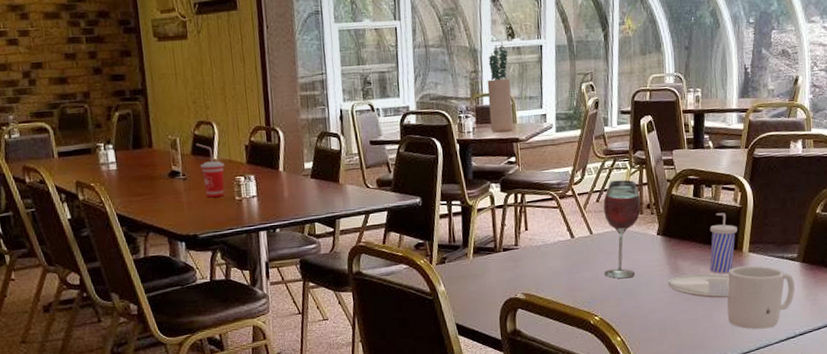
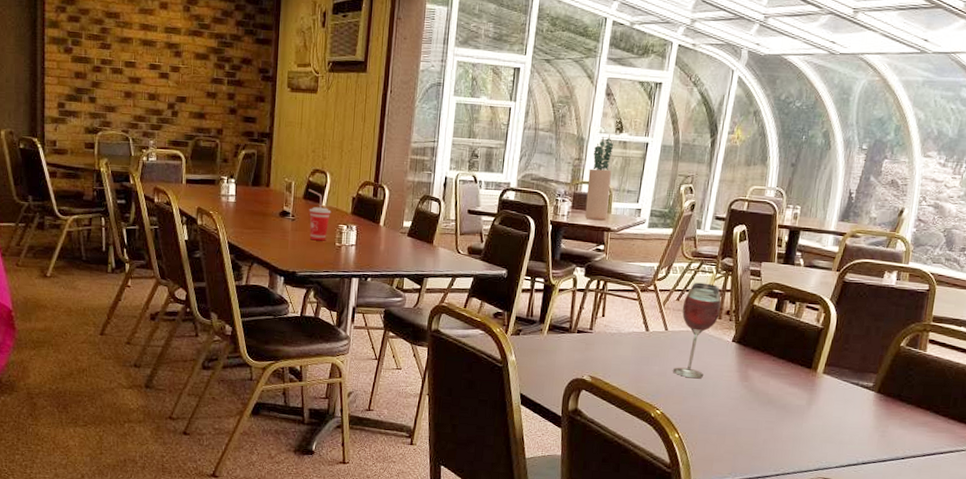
plate: present [667,273,729,298] -> none [734,385,799,415]
beverage cup: present [709,213,737,274] -> none [779,330,815,391]
mug: present [727,265,795,330] -> none [790,385,866,452]

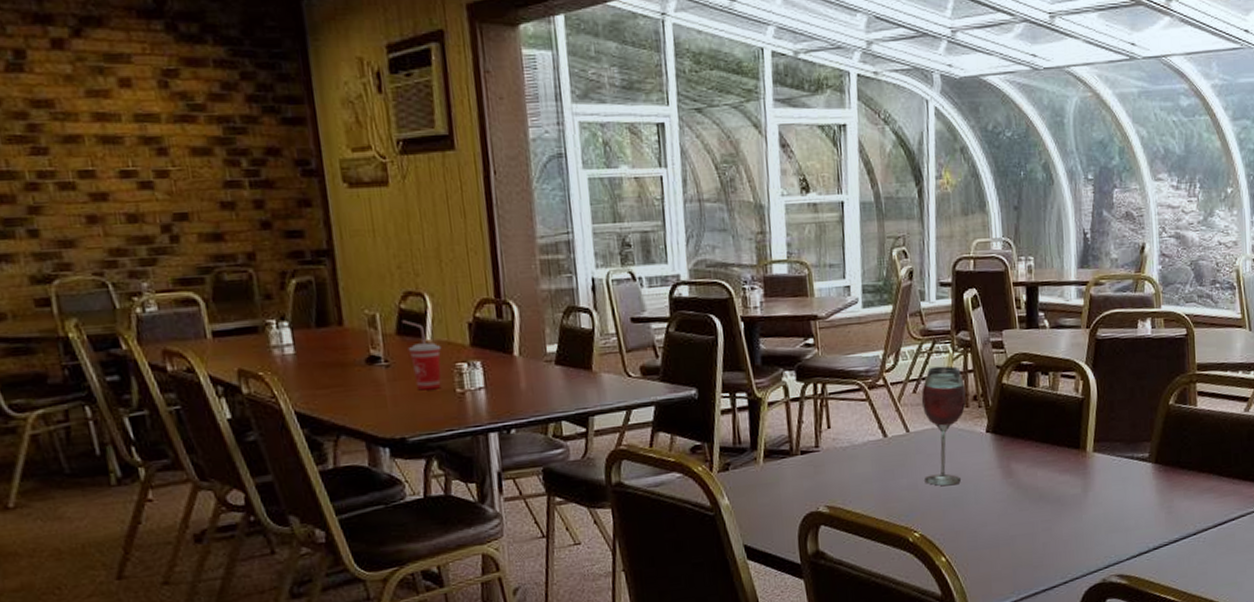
vase: present [584,134,614,220] -> none [777,195,811,308]

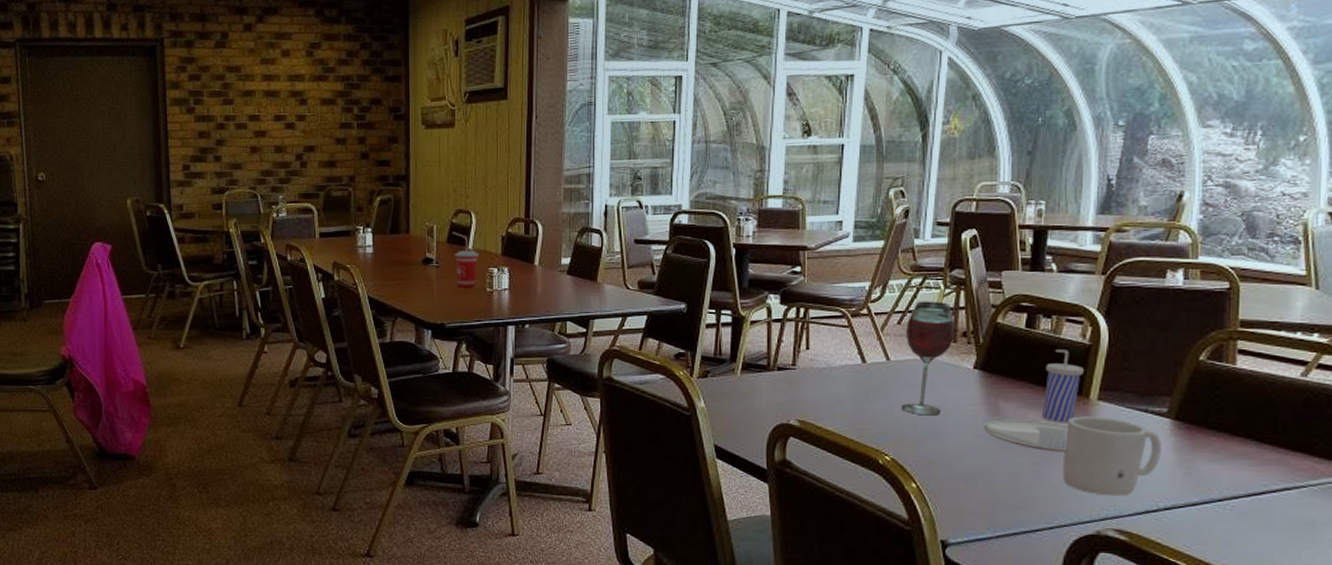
plate: none [1000,478,1072,508] -> present [983,419,1068,453]
beverage cup: none [1047,405,1080,478] -> present [1041,350,1084,423]
mug: none [1069,467,1147,544] -> present [1062,416,1161,496]

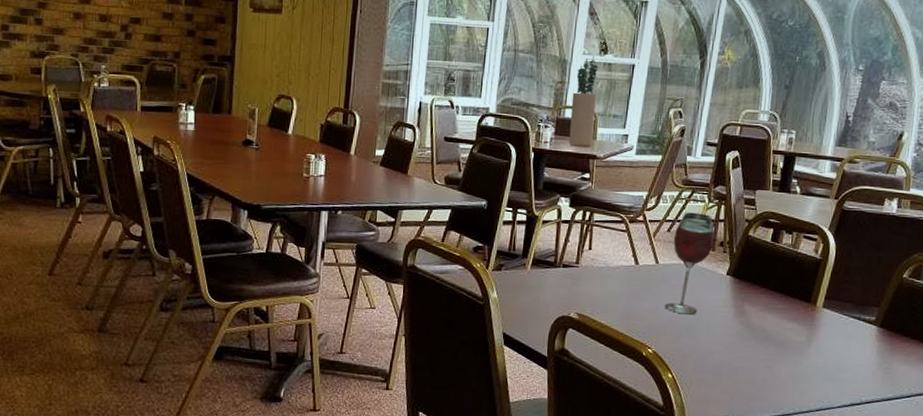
beverage cup: present [452,232,479,288] -> none [274,116,298,172]
vase: none [774,138,802,239] -> present [568,55,599,147]
plate: present [983,419,1068,453] -> none [730,320,798,352]
beverage cup: present [1041,350,1084,423] -> none [777,262,814,326]
mug: present [1062,416,1161,496] -> none [789,321,868,391]

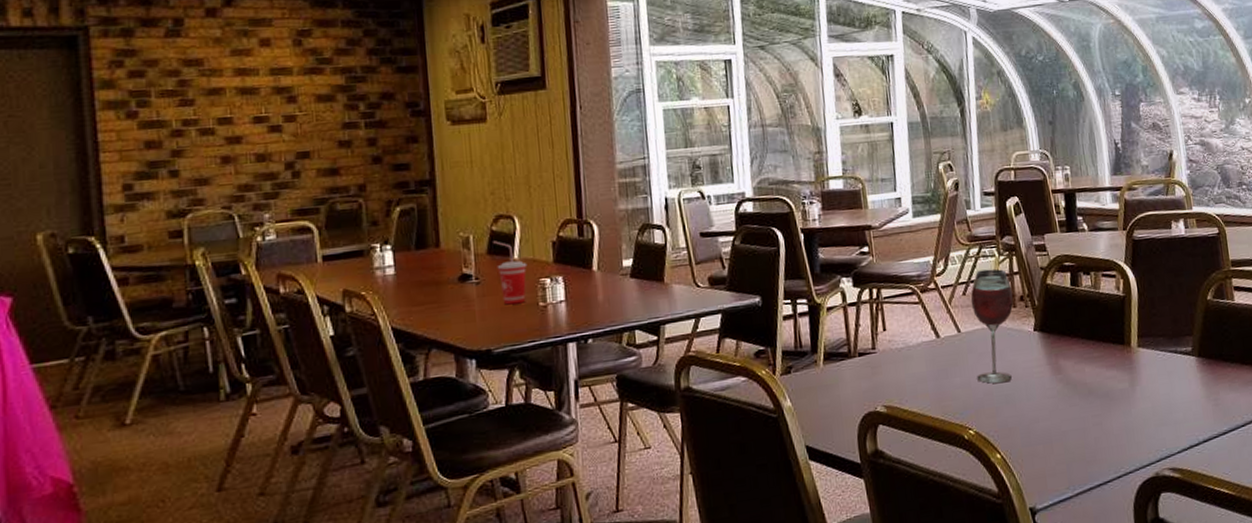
beverage cup: none [274,116,298,172] -> present [493,241,528,305]
vase: present [568,55,599,147] -> none [833,118,865,220]

